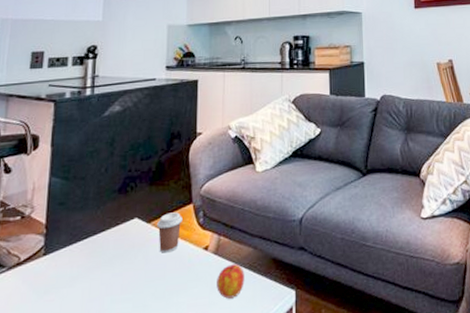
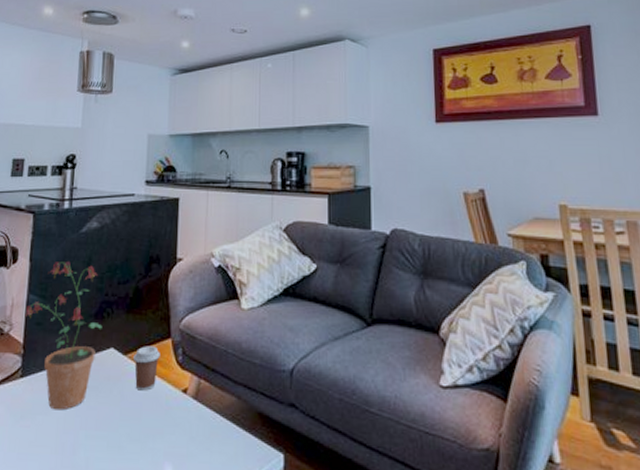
potted plant: none [47,144,126,282] -> present [25,262,102,411]
apple: present [217,264,245,299] -> none [195,413,227,453]

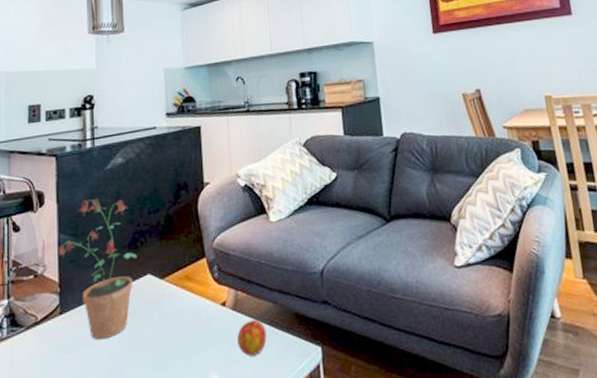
coffee cup: present [133,346,160,391] -> none [171,267,197,310]
apple: none [195,413,227,453] -> present [237,320,267,356]

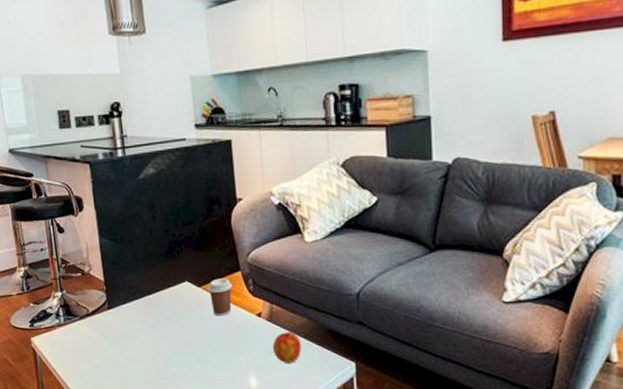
potted plant: present [57,199,137,340] -> none [100,207,175,335]
coffee cup: none [171,267,197,310] -> present [207,278,232,316]

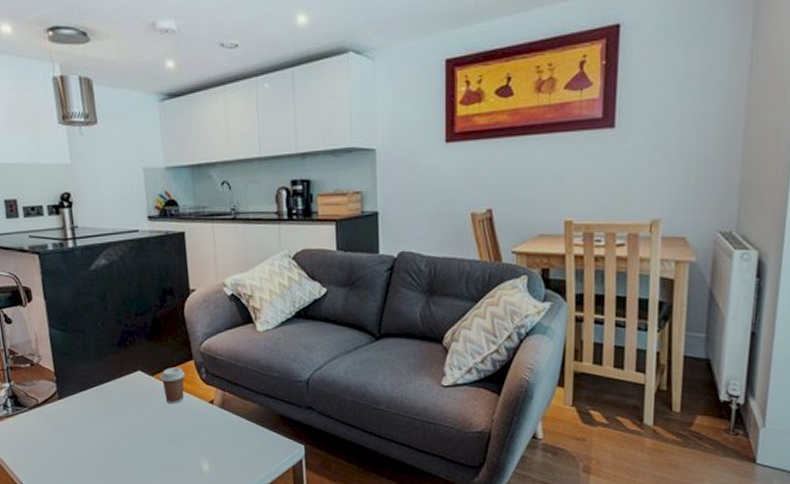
apple: present [273,332,301,363] -> none [225,418,253,448]

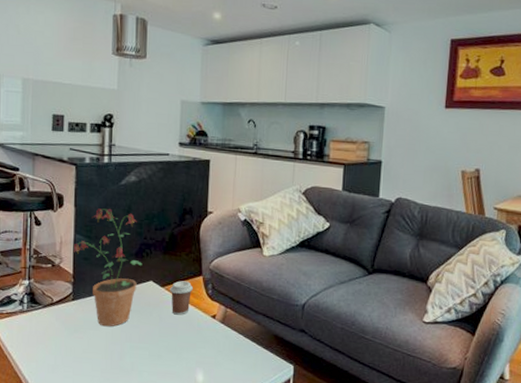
potted plant: none [50,298,127,424] -> present [73,208,142,327]

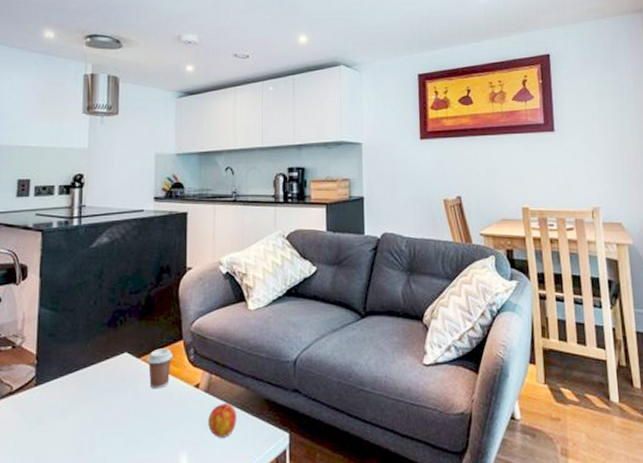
potted plant: present [73,208,142,327] -> none [37,276,116,413]
apple: none [222,334,248,363] -> present [208,403,237,438]

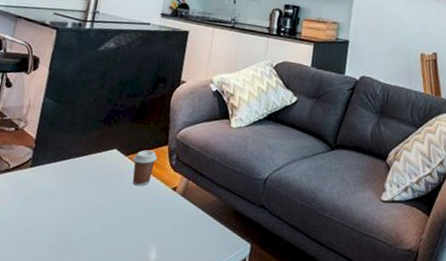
apple: present [208,403,237,438] -> none [179,208,207,239]

